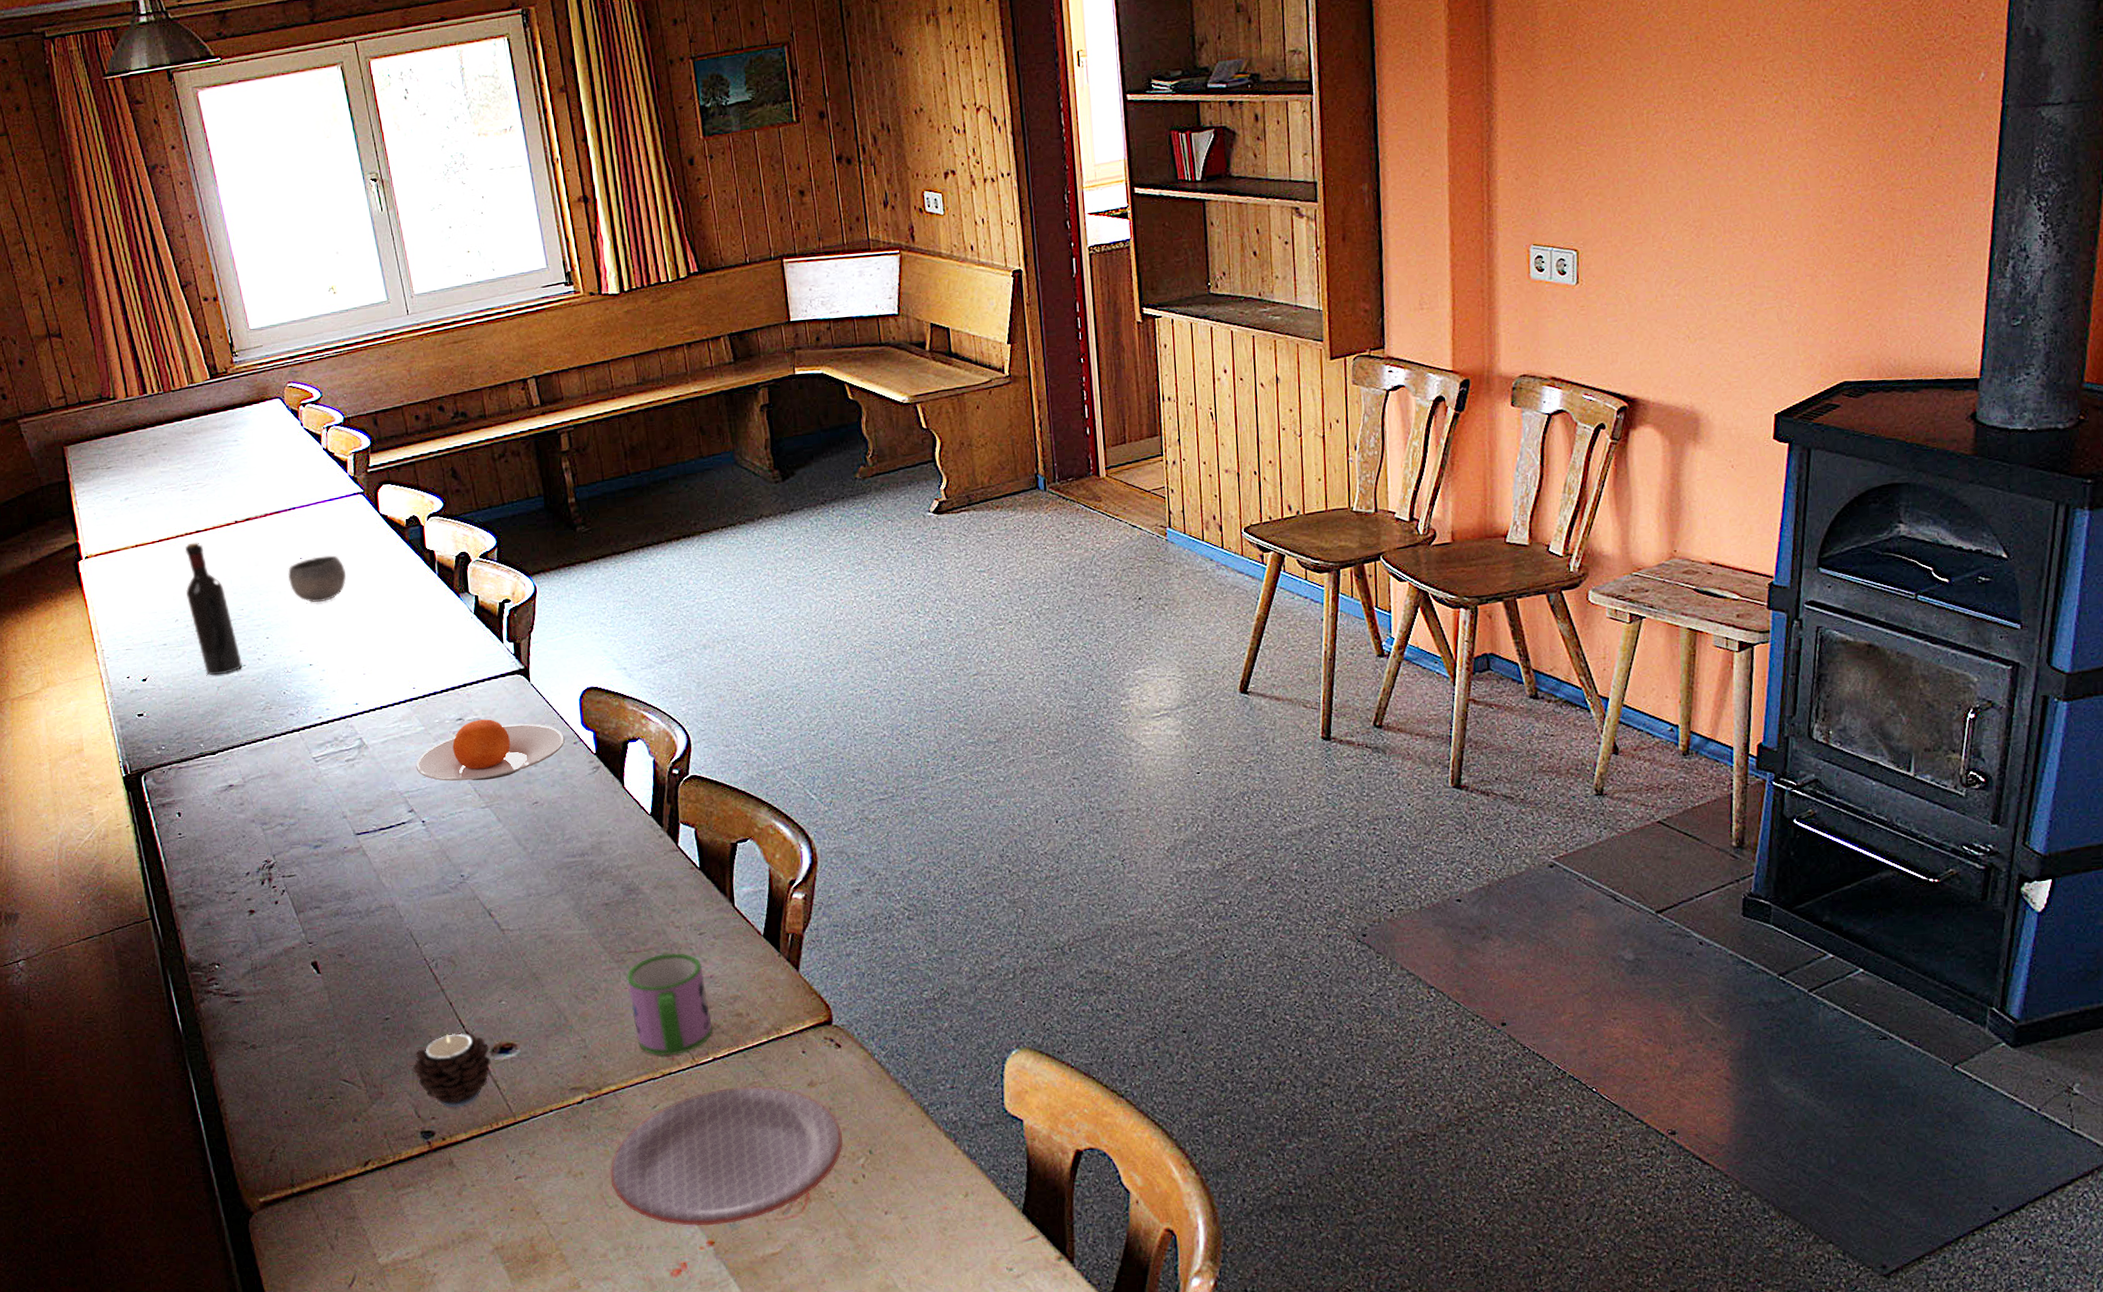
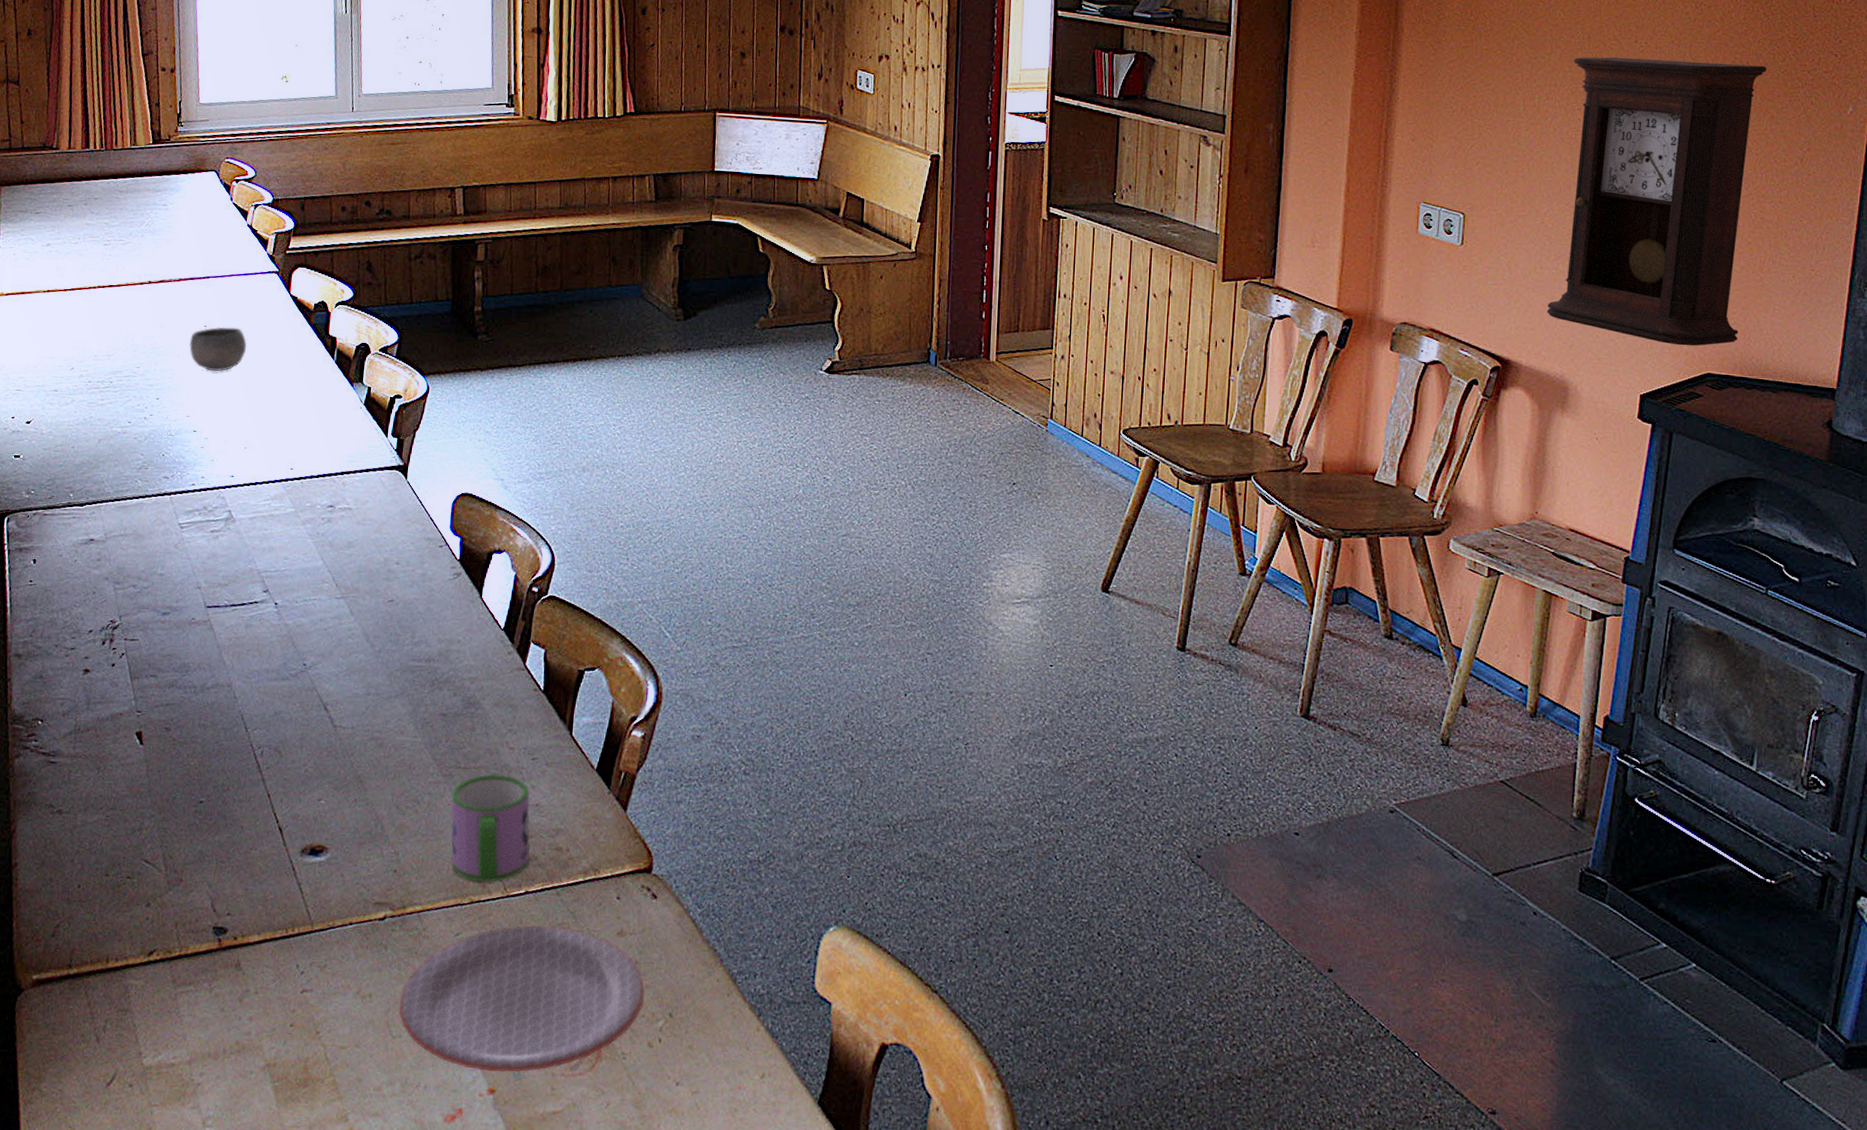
wine bottle: present [185,542,243,676] -> none [87,296,129,428]
candle: present [412,1032,491,1107] -> none [217,826,300,906]
plate: present [415,719,565,782] -> none [279,509,431,571]
pendulum clock: none [1671,41,1891,357] -> present [1546,57,1767,346]

